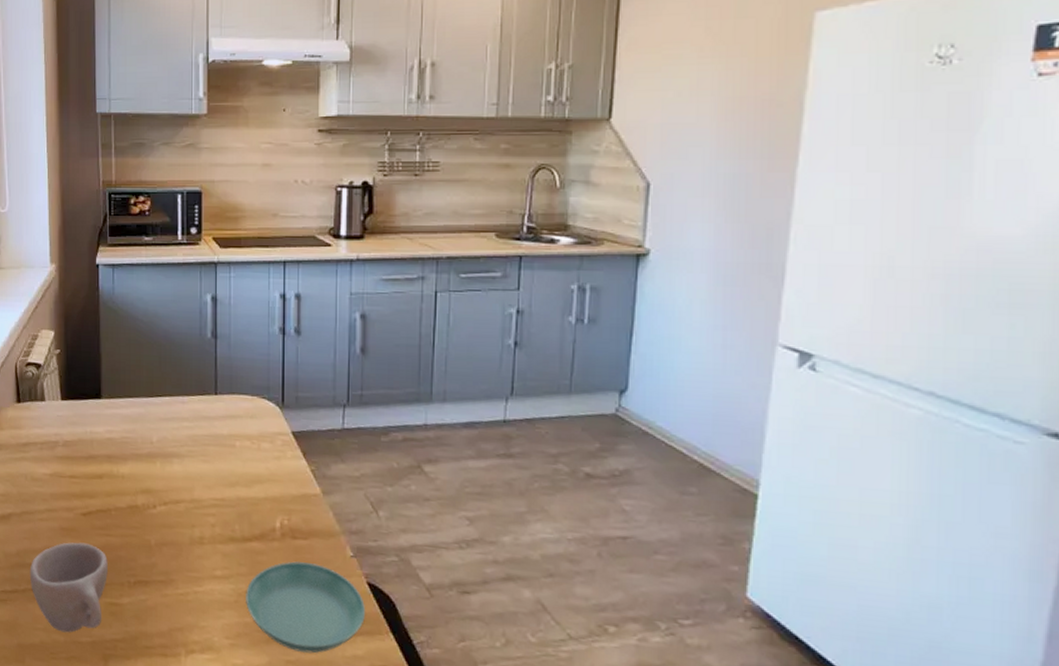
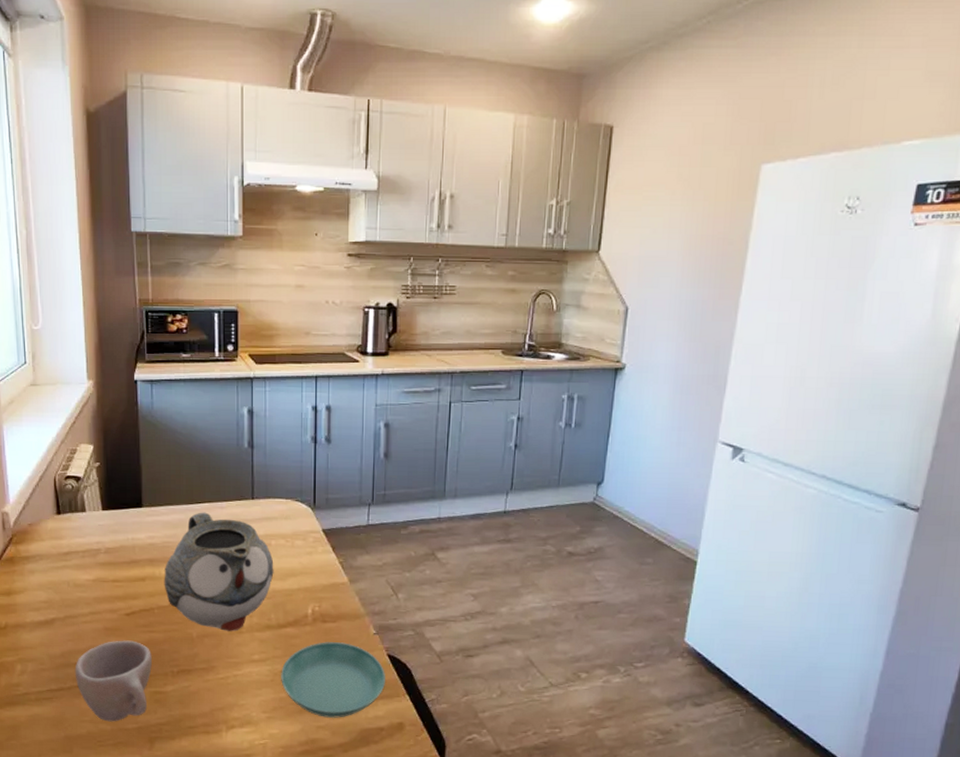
teapot: none [122,406,238,542] -> present [164,512,274,631]

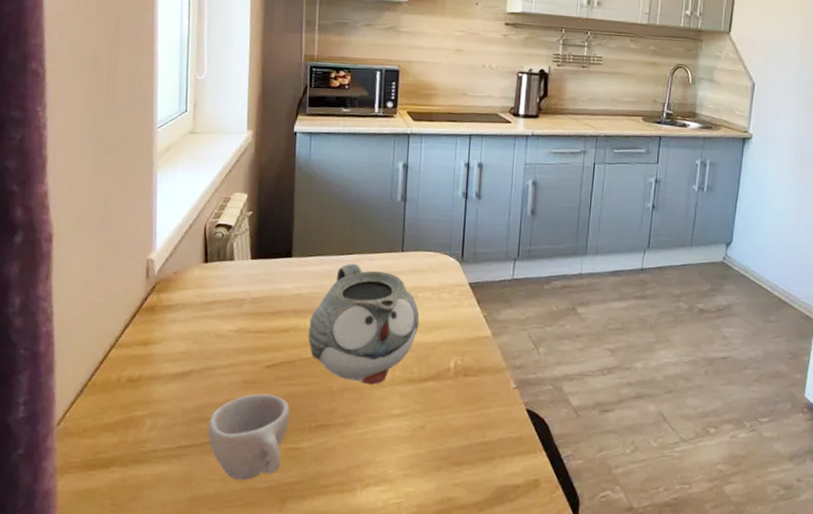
saucer: present [281,642,385,718] -> none [420,396,523,475]

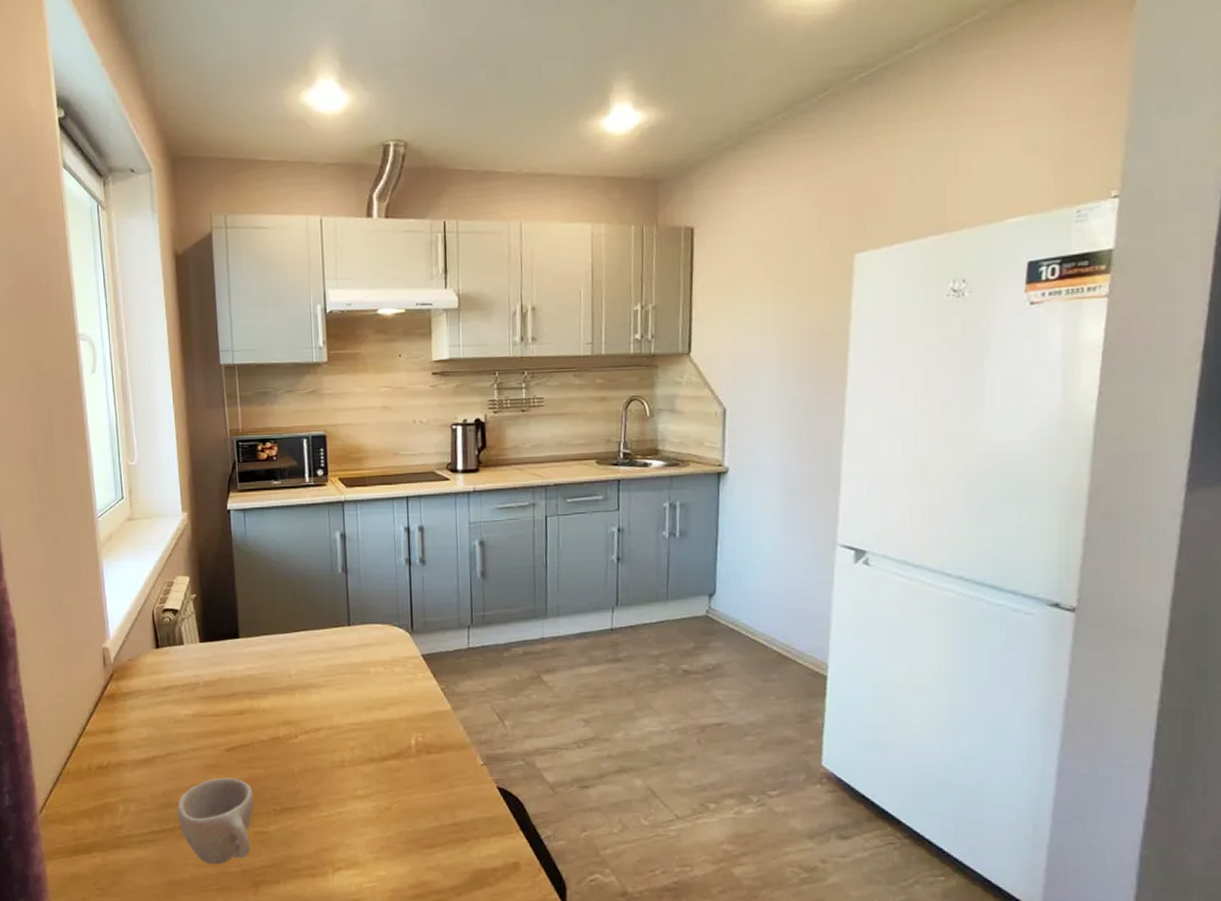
teapot: present [308,263,420,385] -> none [263,641,374,765]

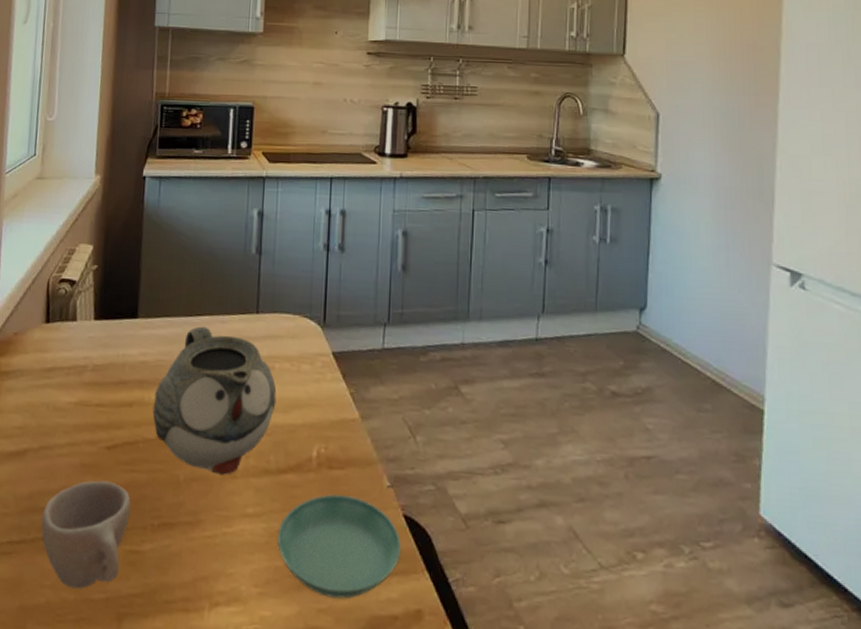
teapot: none [263,641,374,765] -> present [152,326,277,475]
saucer: none [386,775,497,858] -> present [277,494,401,599]

